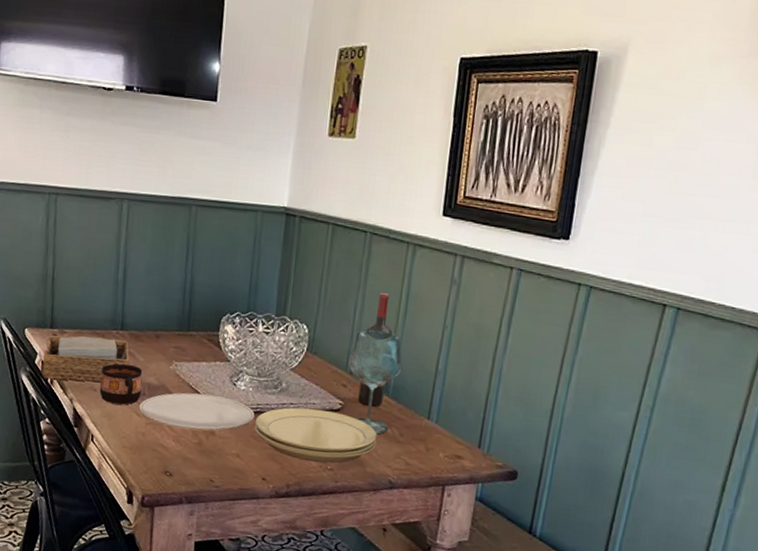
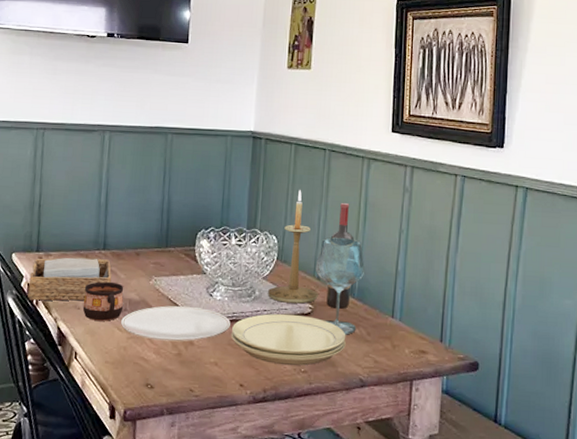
candlestick: none [295,276,350,399] -> present [268,190,319,304]

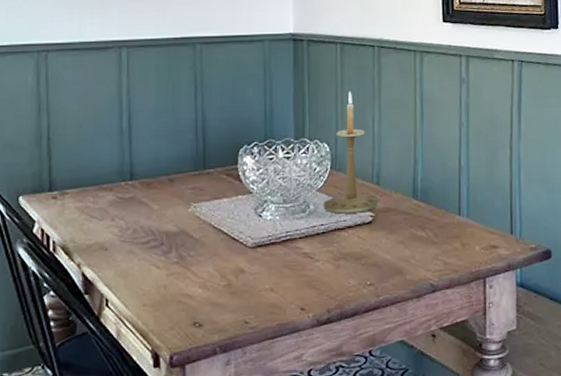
napkin holder: present [27,257,112,301] -> none [42,190,143,248]
cup: present [82,281,124,321] -> none [111,215,160,261]
plate: present [121,305,230,342] -> none [158,231,284,274]
plate: present [231,313,346,366] -> none [286,225,413,281]
wine glass: present [315,237,366,335] -> none [373,137,427,240]
wine bottle: present [326,202,354,309] -> none [387,100,413,213]

